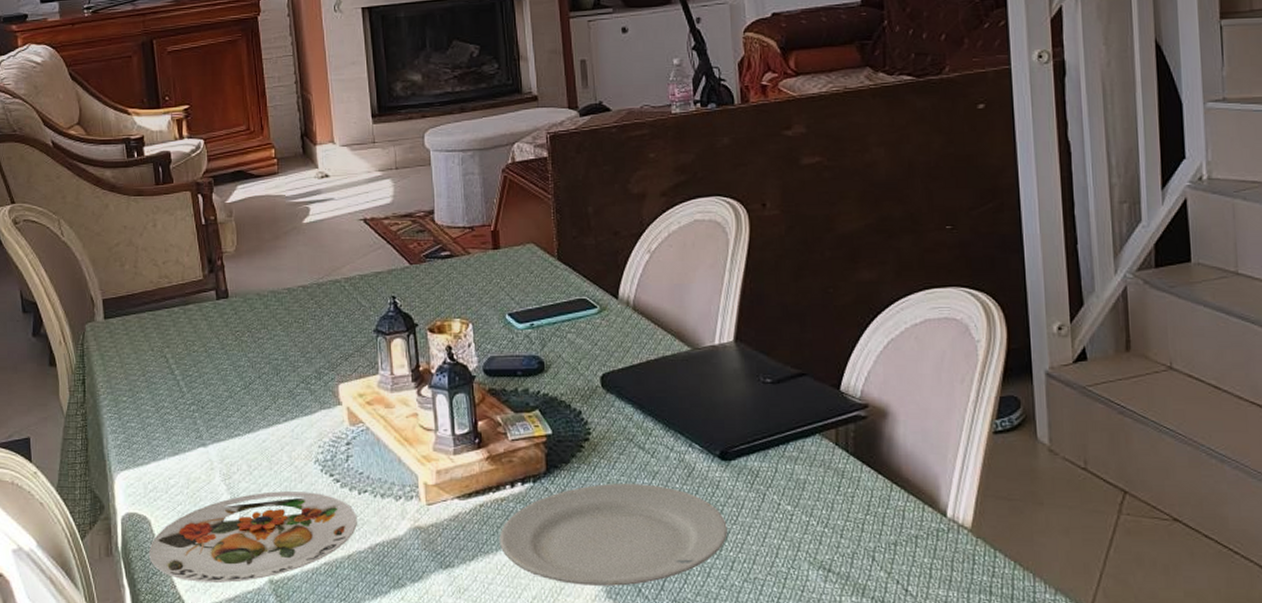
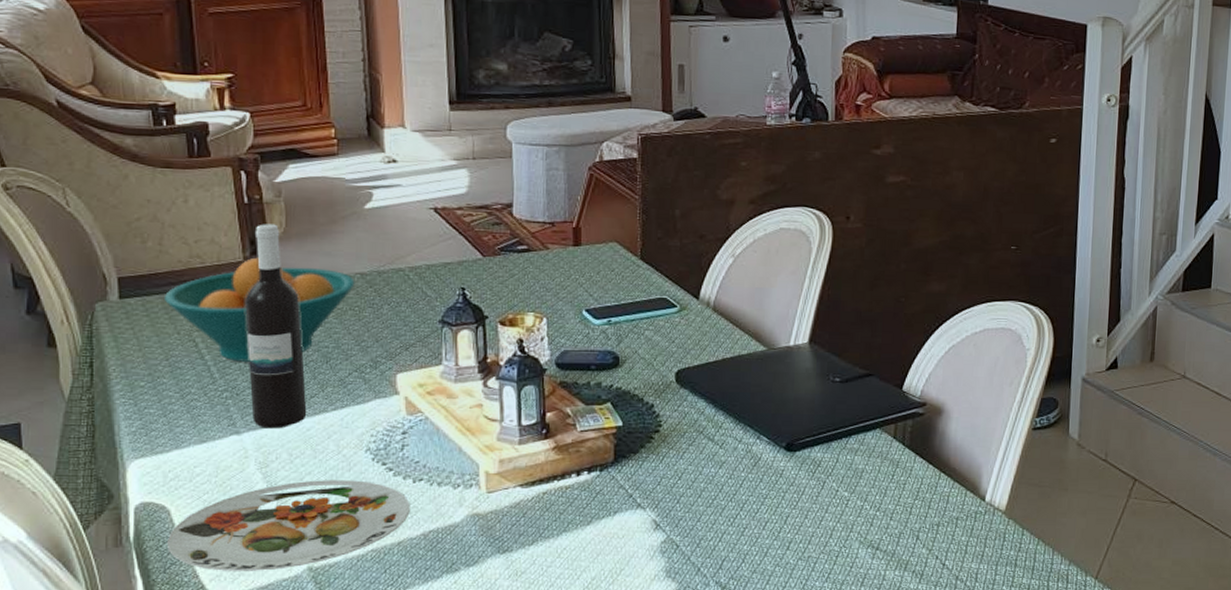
fruit bowl: none [139,275,298,376] -> present [163,257,355,362]
wine bottle: none [205,243,262,441] -> present [244,224,307,429]
plate: present [499,484,728,586] -> none [561,472,787,566]

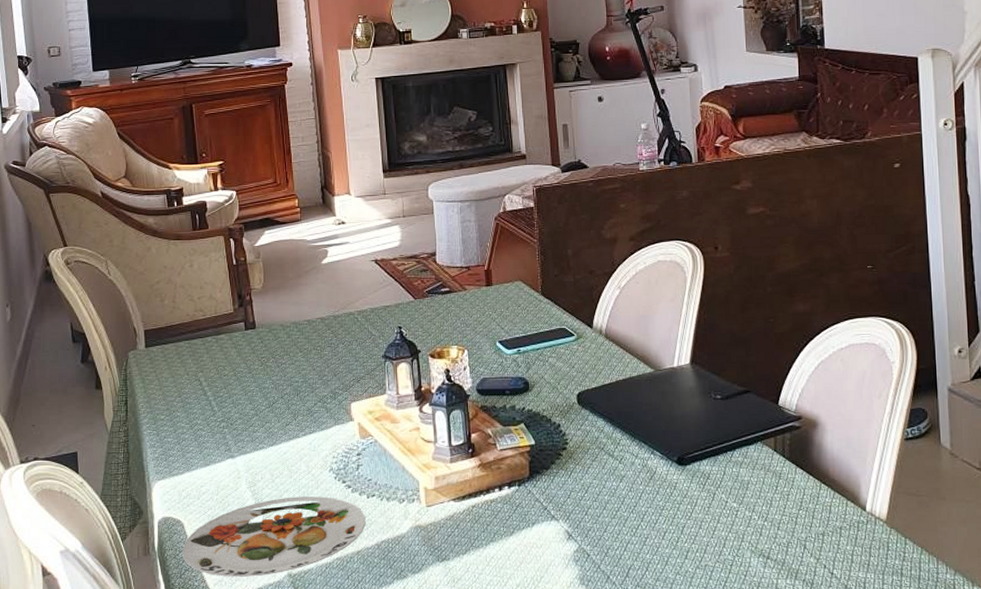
fruit bowl: present [163,257,355,362] -> none [177,309,317,396]
wine bottle: present [244,224,307,429] -> none [235,281,284,453]

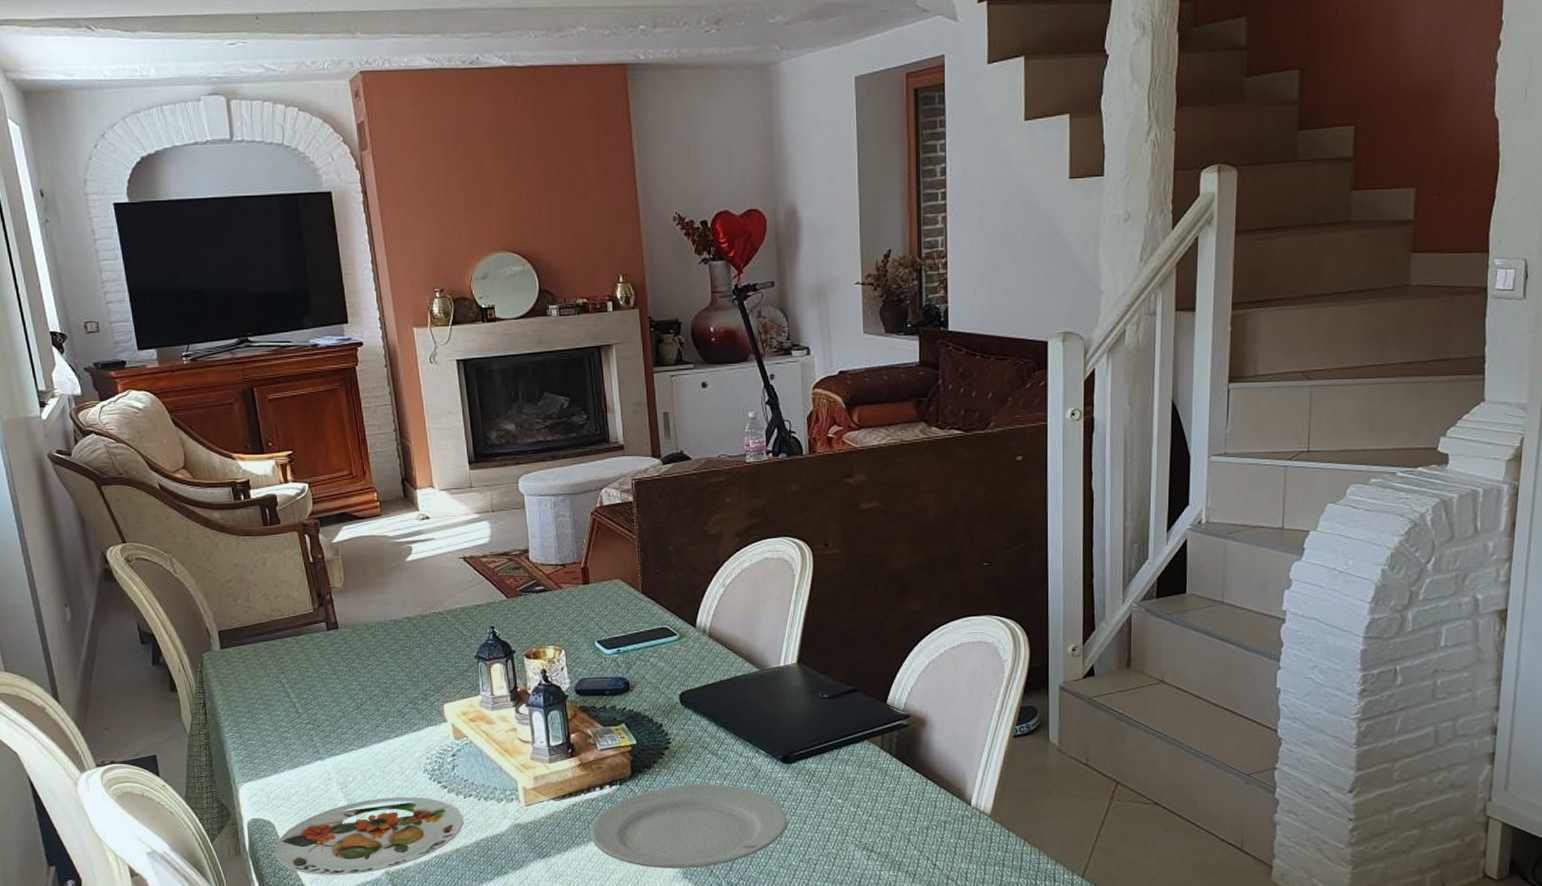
plate: none [489,486,683,574] -> present [590,784,787,869]

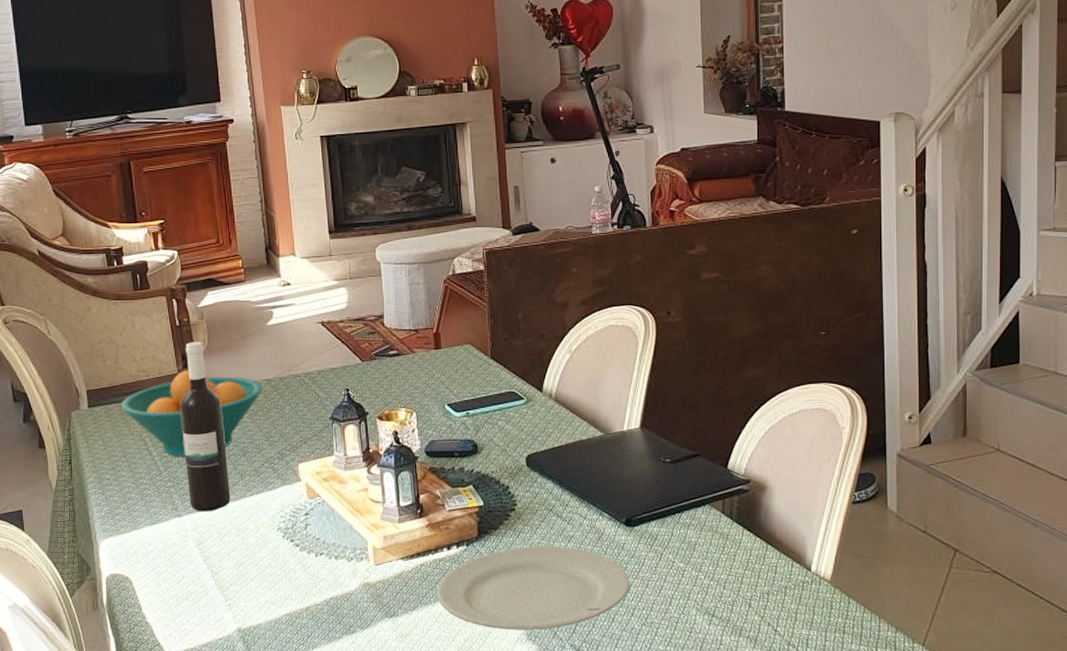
fruit bowl: none [254,608,404,698] -> present [120,370,263,457]
plate: present [274,797,464,875] -> none [130,555,314,631]
wine bottle: none [317,579,374,755] -> present [179,342,231,512]

